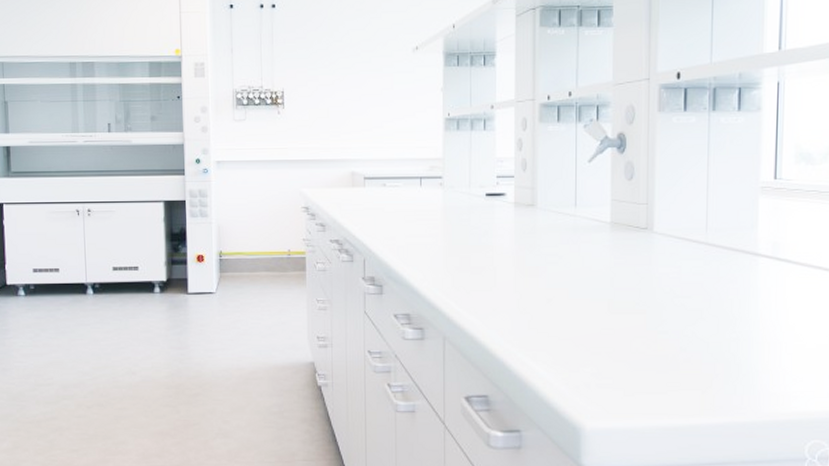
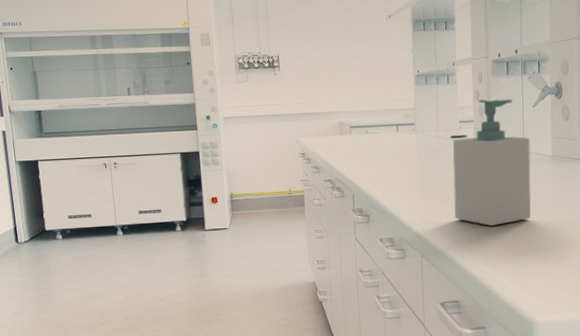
soap bottle: none [487,150,583,305] -> present [453,99,531,226]

